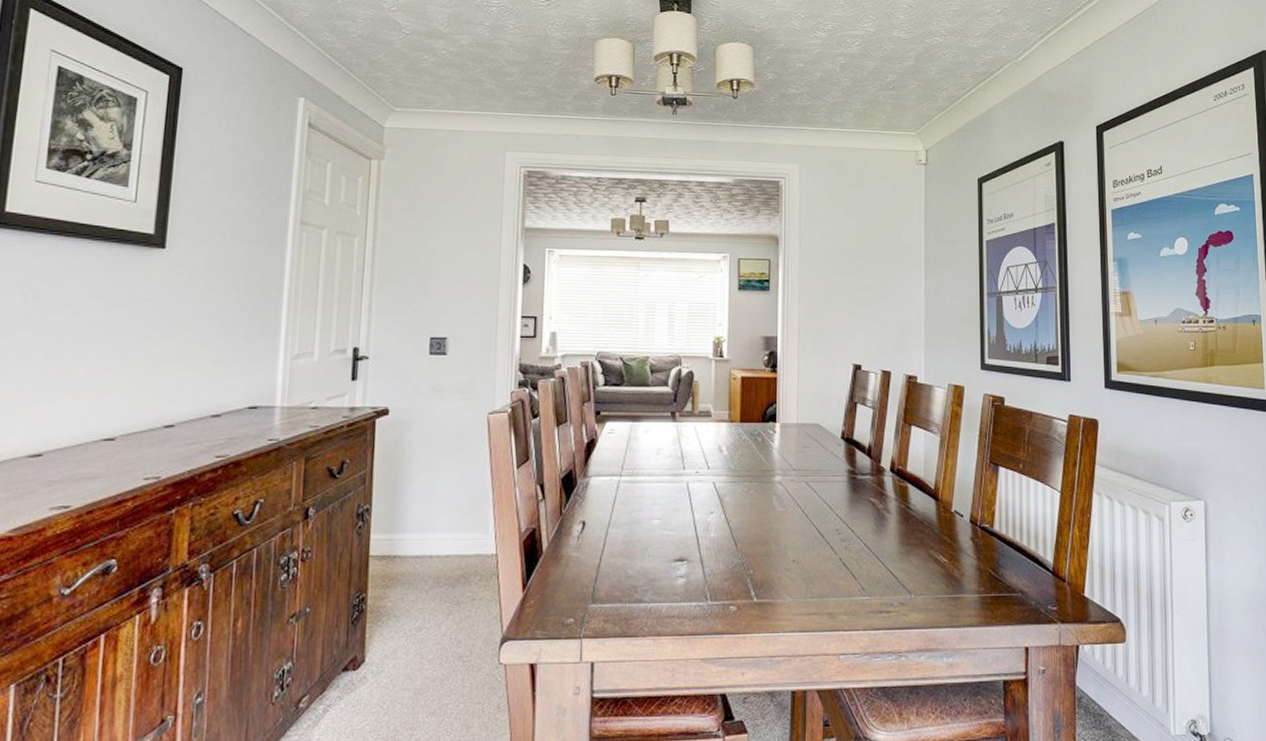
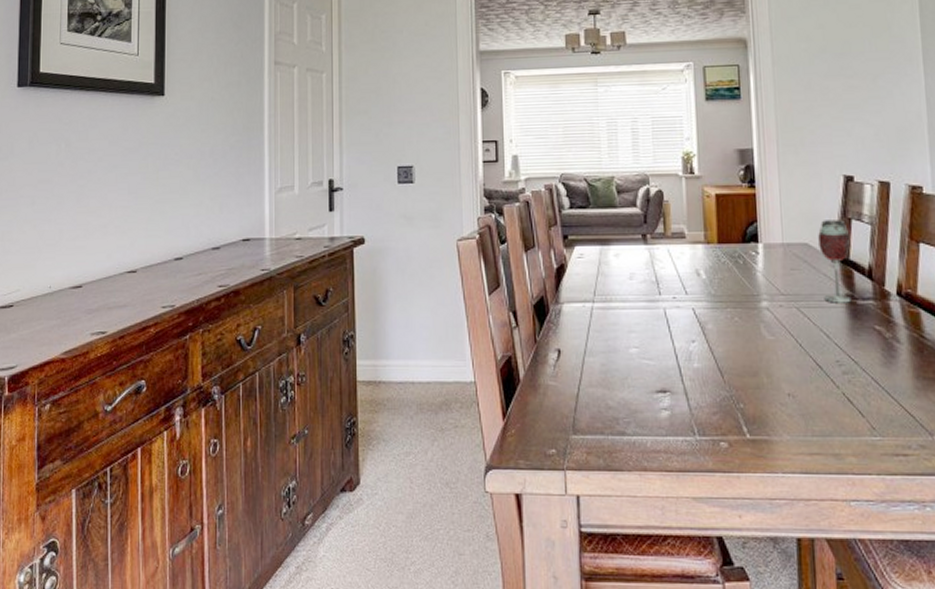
wineglass: none [828,403,855,478] -> present [818,220,852,303]

